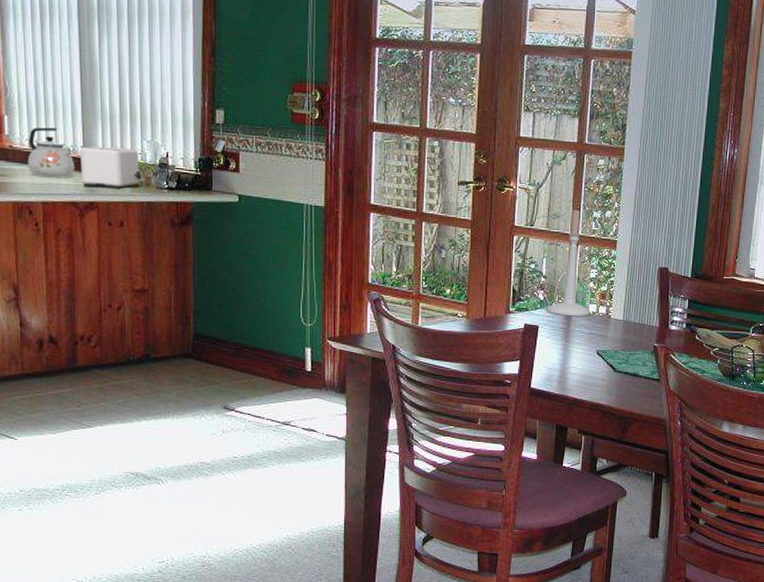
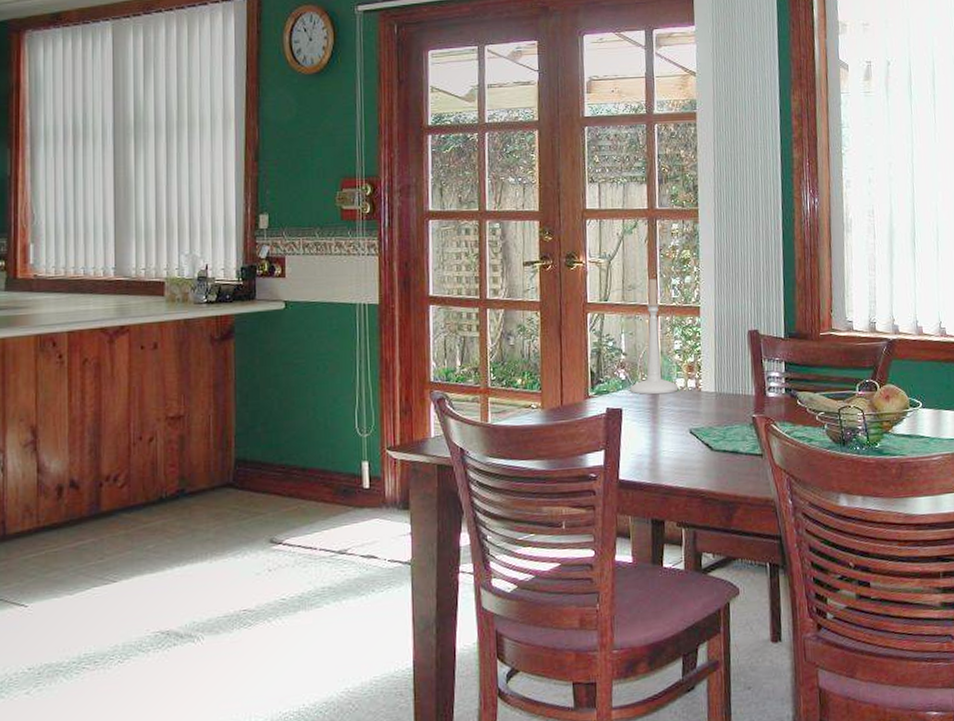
kettle: present [27,127,74,178] -> none [53,251,104,305]
toaster: present [80,146,142,190] -> none [112,264,179,311]

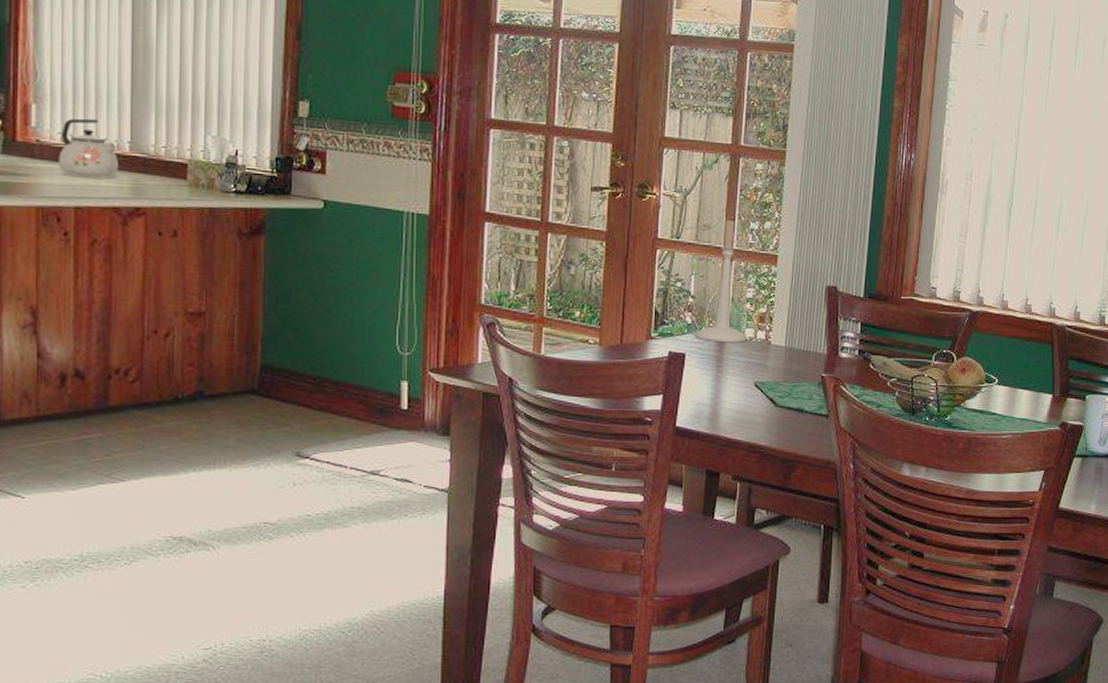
kettle: none [53,251,104,305] -> present [58,118,118,179]

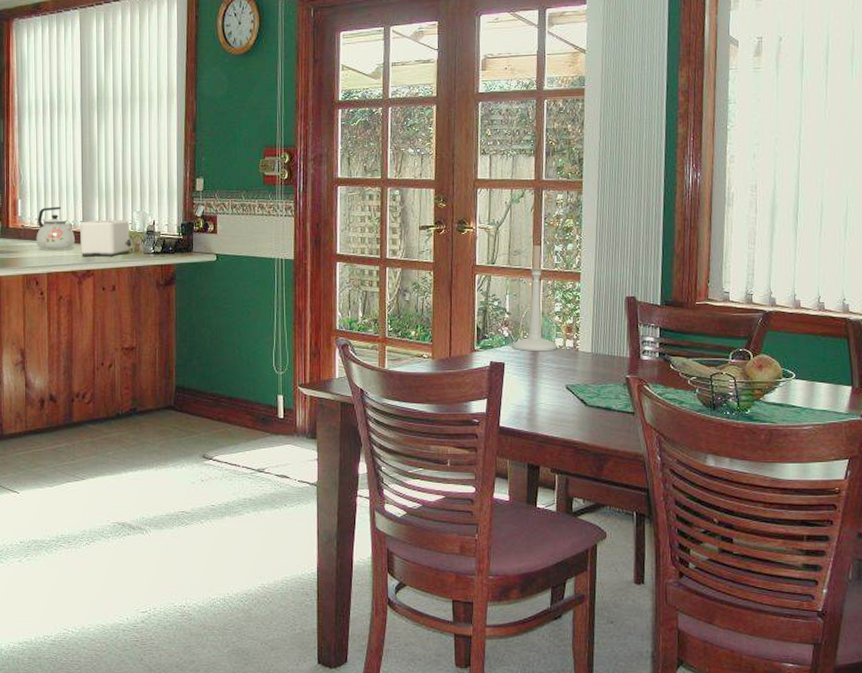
toaster: none [126,142,204,194] -> present [80,220,132,258]

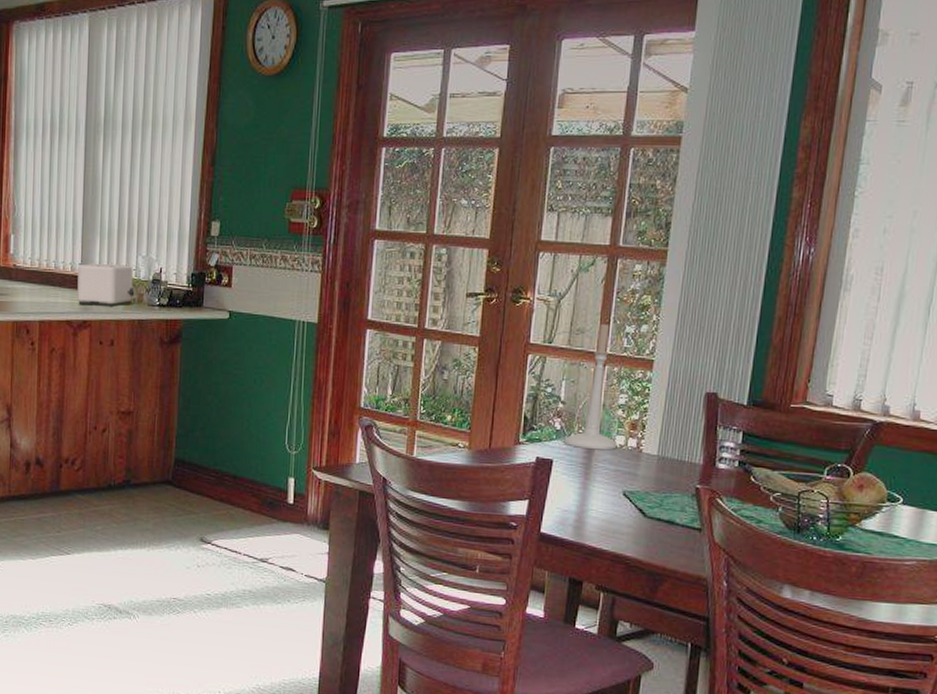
kettle: present [36,206,75,251] -> none [28,245,72,296]

